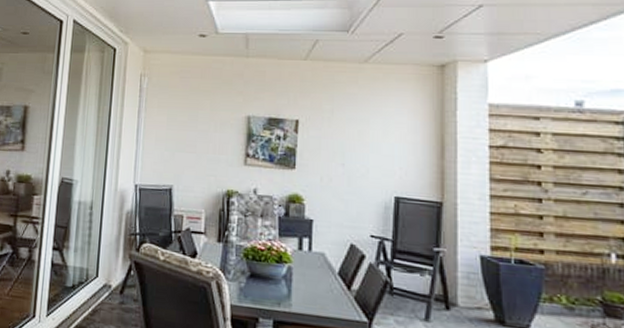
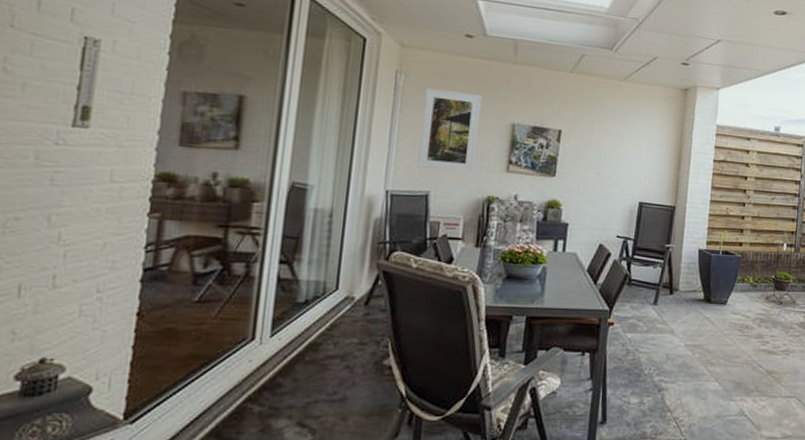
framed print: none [161,87,217,167] -> present [417,87,482,173]

